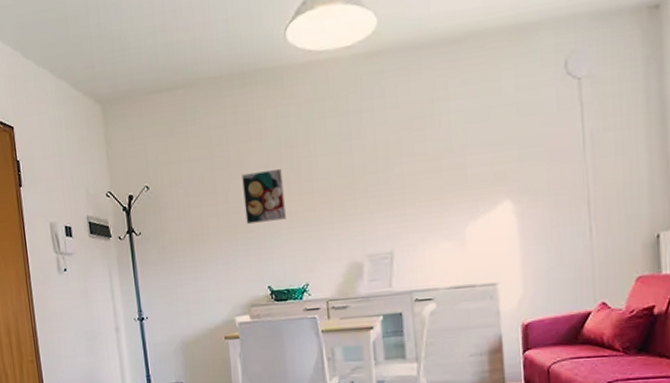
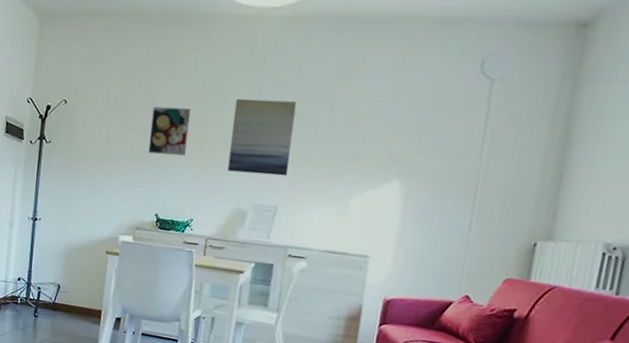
wall art: none [326,140,396,226] -> present [227,98,297,176]

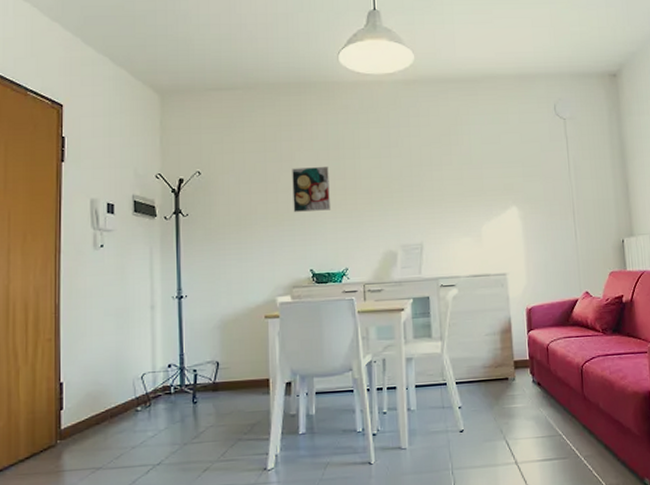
wall art: present [227,98,297,176] -> none [368,151,426,218]

